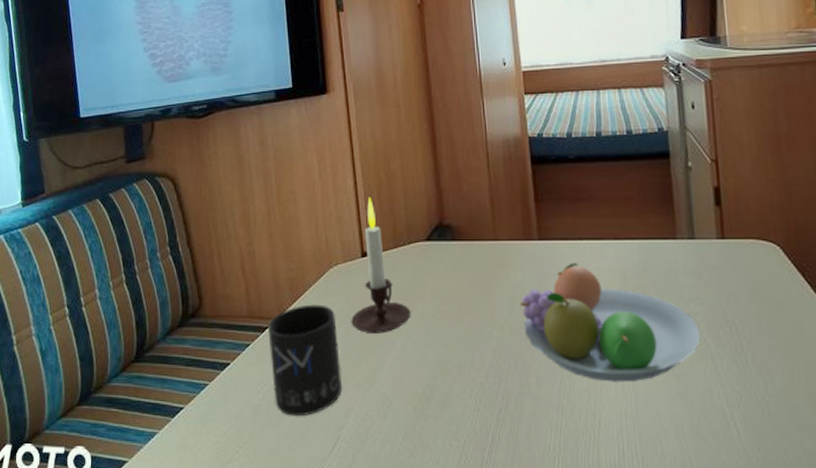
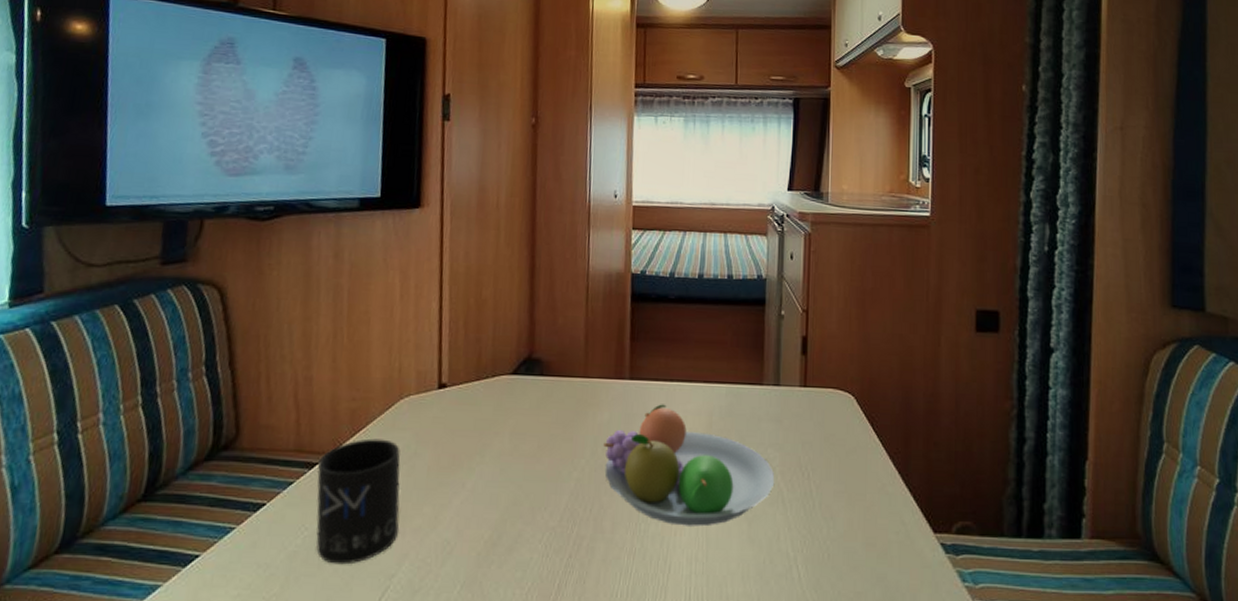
candle: present [351,197,411,334] -> none [417,324,487,473]

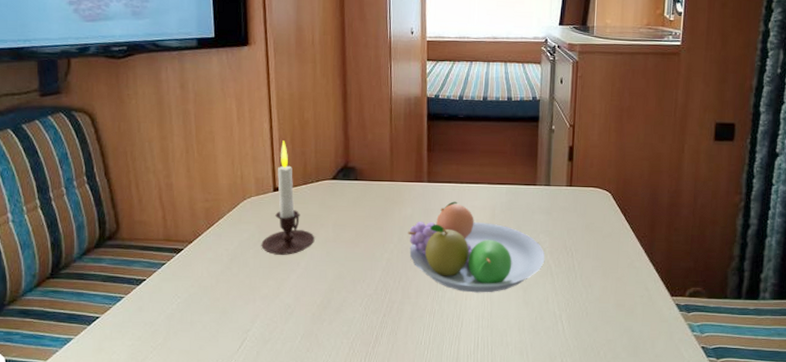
mug: present [316,438,400,565] -> none [183,230,250,323]
candle: none [417,324,487,473] -> present [261,140,315,255]

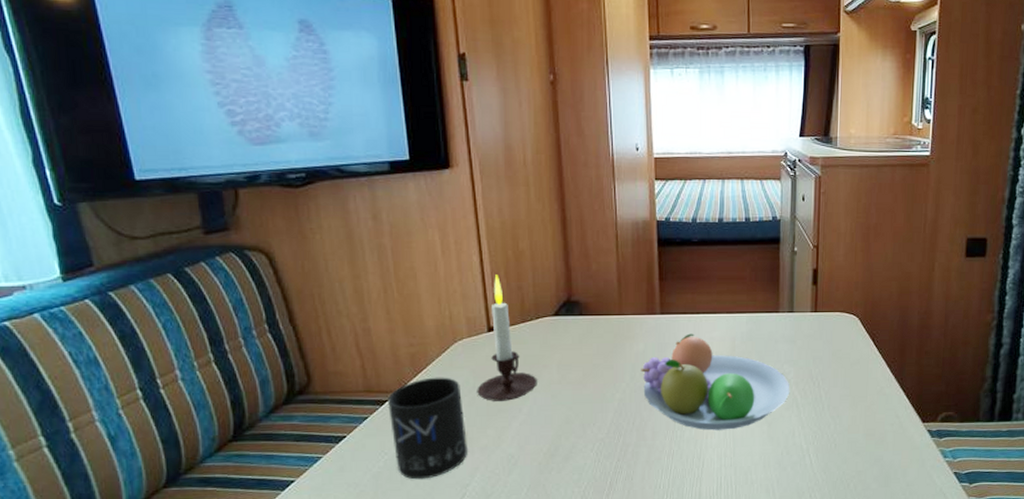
mug: none [183,230,250,323] -> present [388,377,467,480]

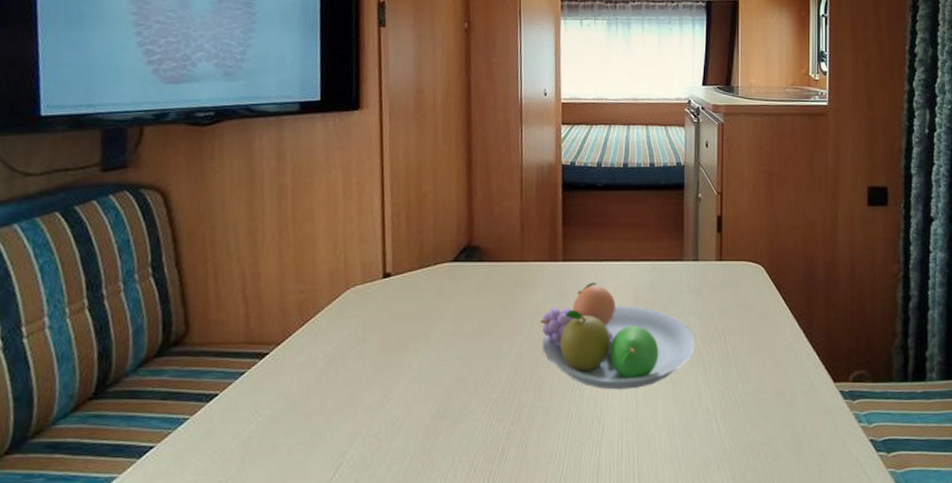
mug: present [388,377,467,480] -> none [268,327,350,446]
candle: present [477,275,537,401] -> none [365,217,431,355]

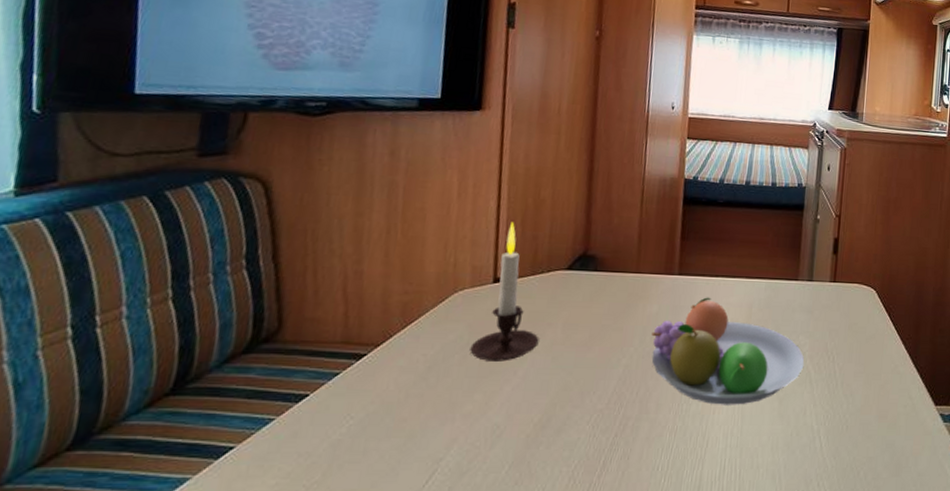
candle: none [365,217,431,355] -> present [470,222,539,362]

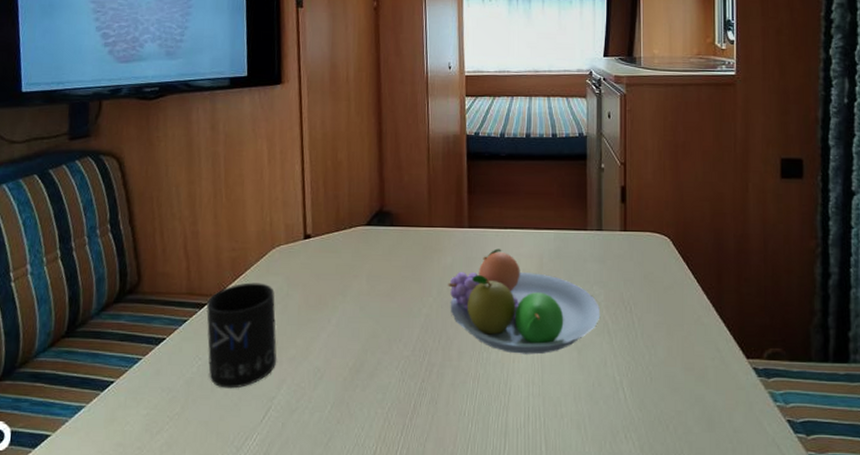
mug: none [362,330,453,451] -> present [206,282,277,389]
candle: present [470,222,539,362] -> none [289,183,347,311]

